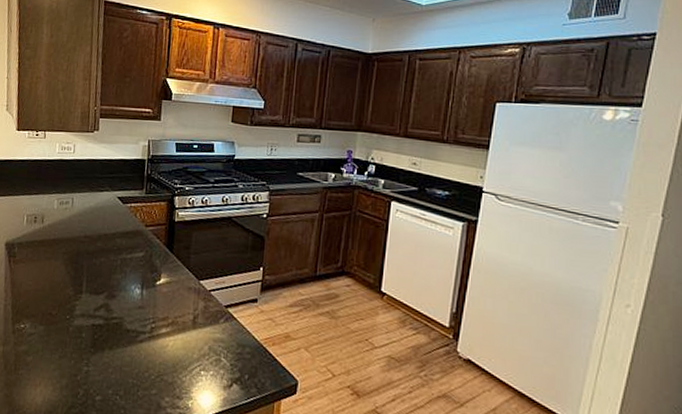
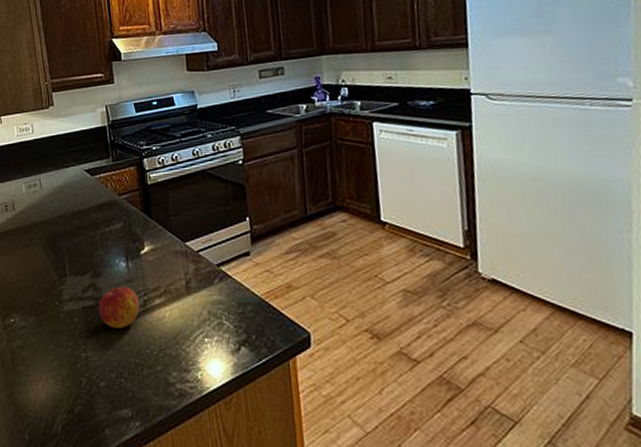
apple: none [106,310,147,350] -> present [98,286,140,329]

